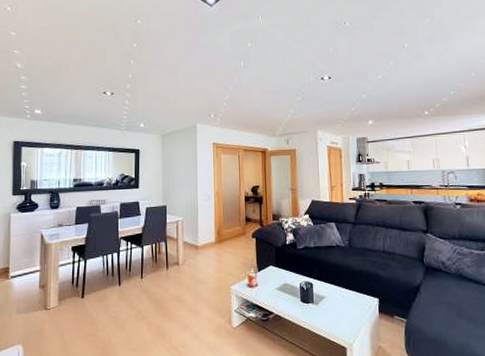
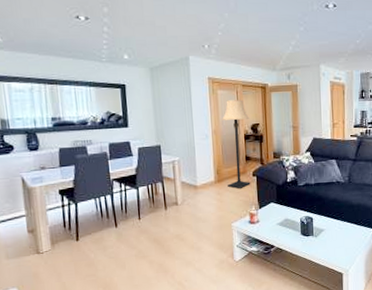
lamp: none [224,163,250,250] -> present [222,100,251,189]

